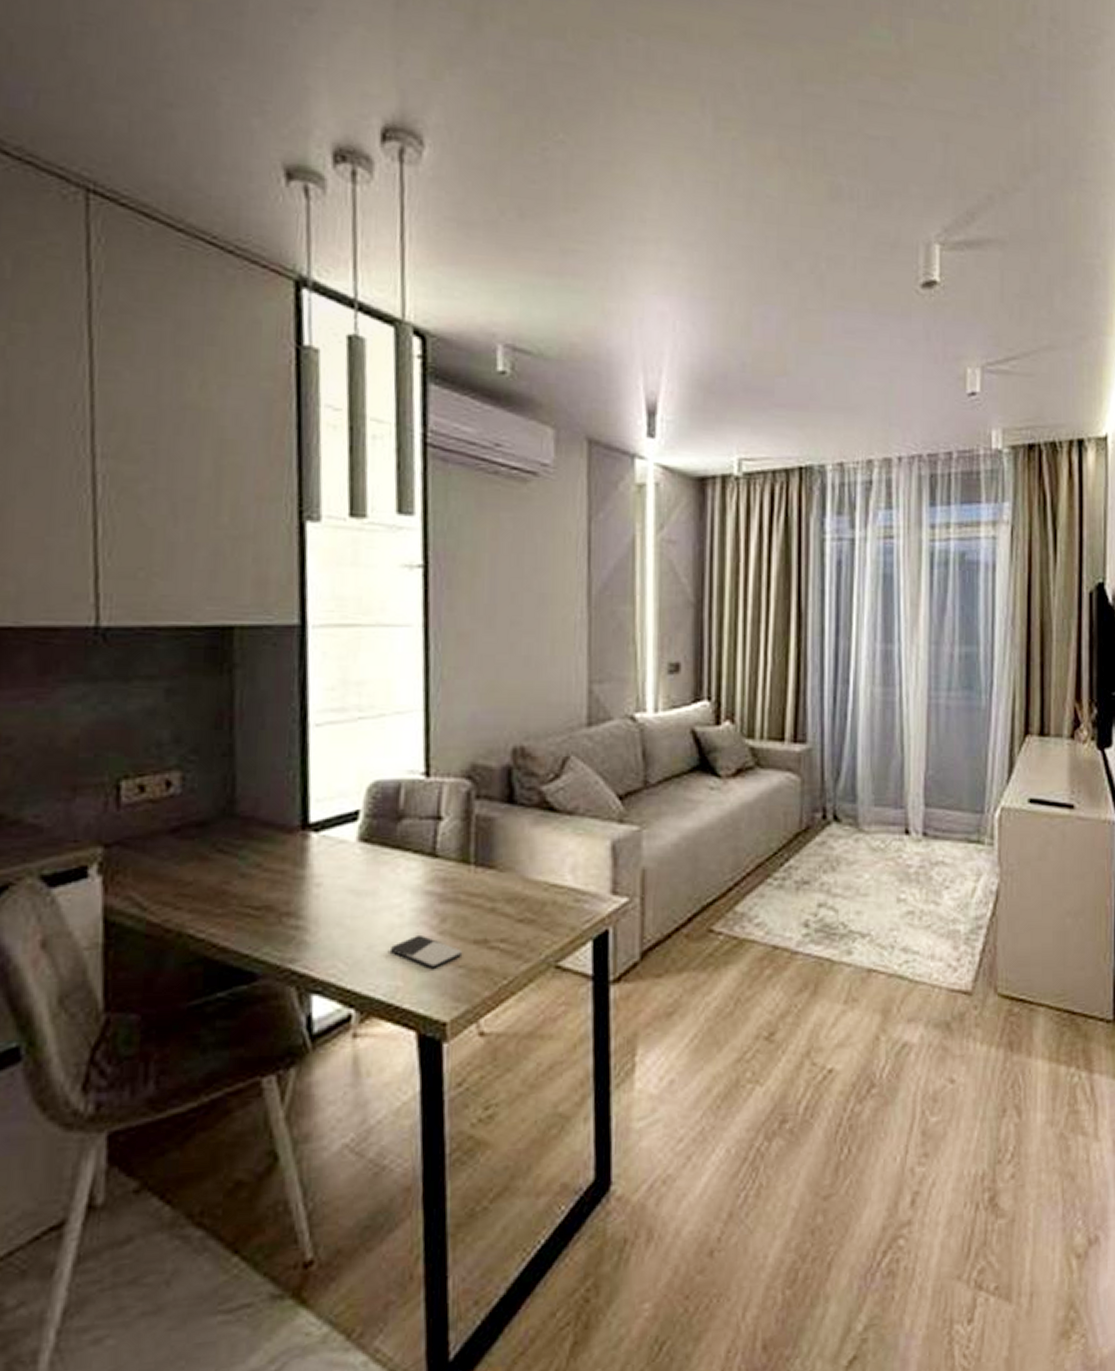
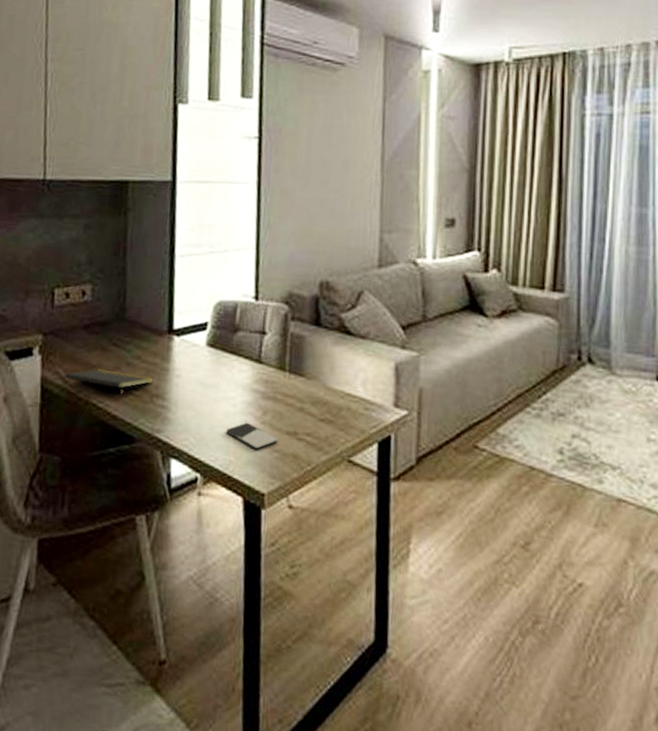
notepad: none [141,884,282,921] -> present [64,368,154,397]

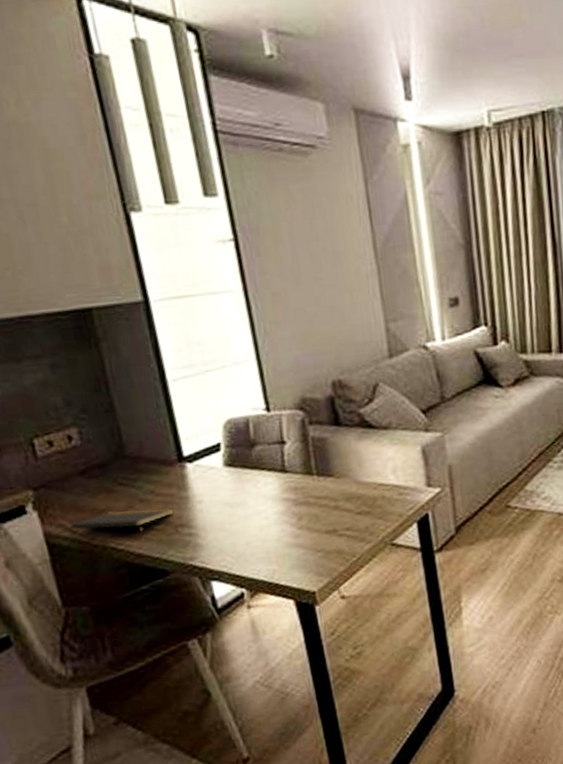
smartphone: present [227,422,278,450] -> none [264,530,319,555]

